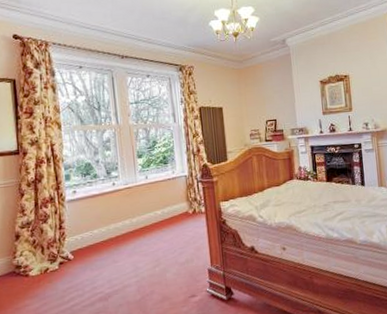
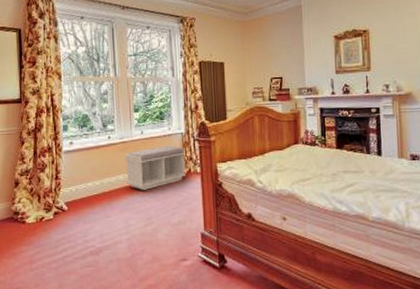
bench: none [131,188,192,233] -> present [125,146,186,190]

